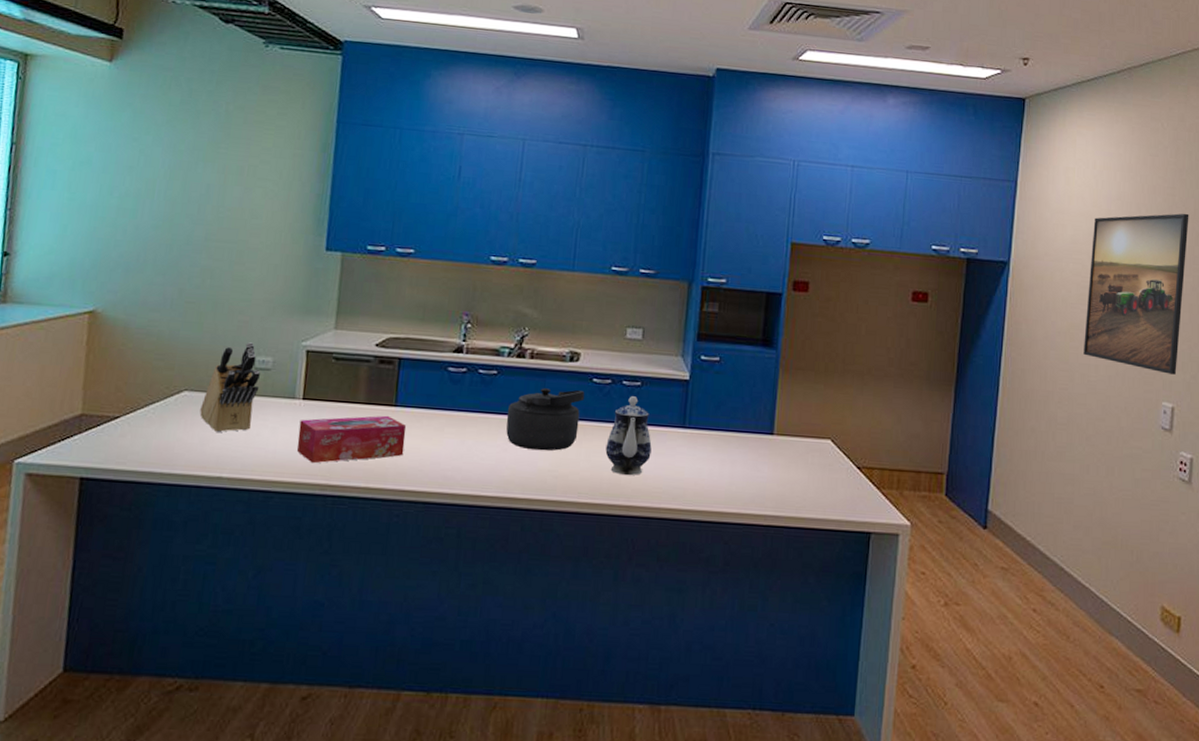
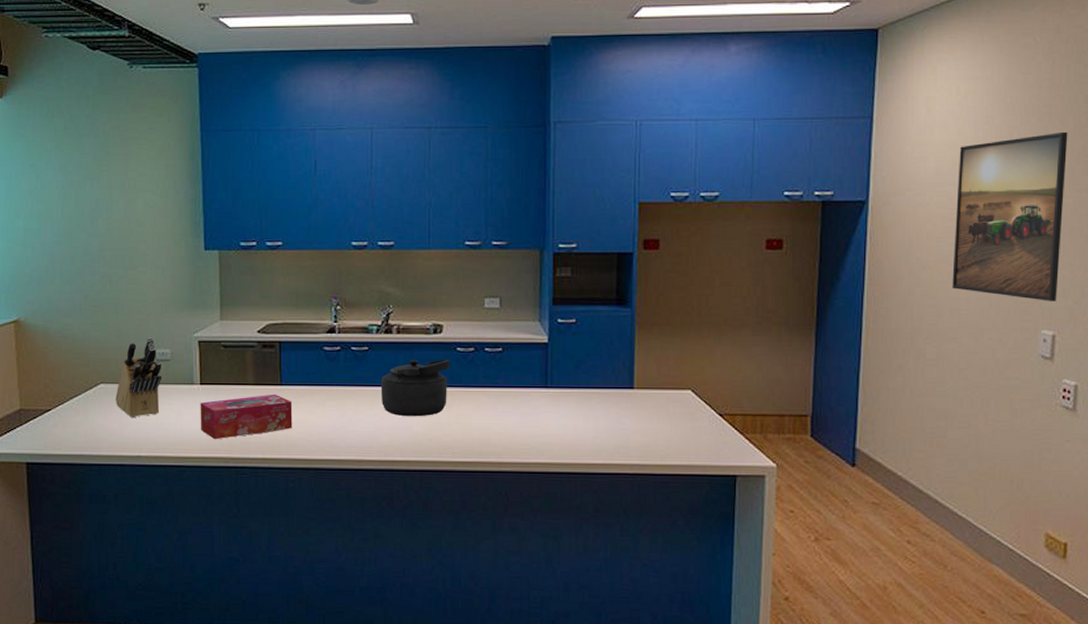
teapot: present [605,396,652,476] -> none [474,362,517,435]

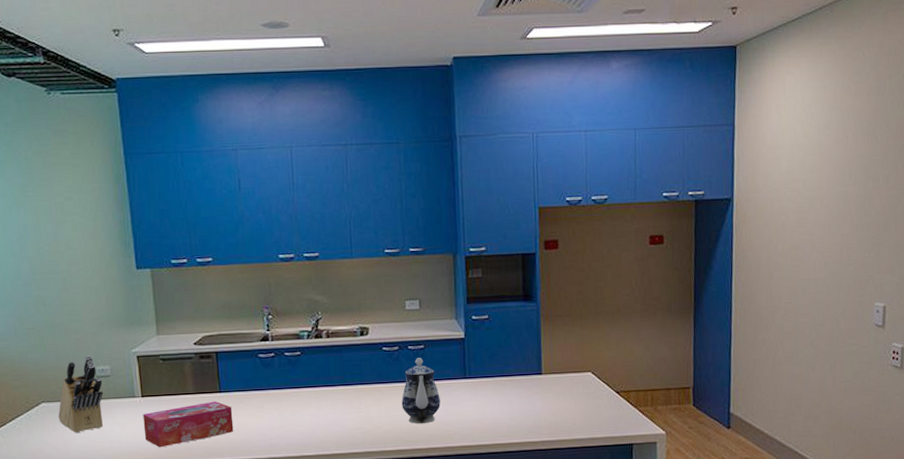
kettle: present [380,359,450,417] -> none [314,358,377,414]
teapot: none [474,362,517,435] -> present [401,358,441,424]
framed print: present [952,131,1068,301] -> none [803,132,892,278]

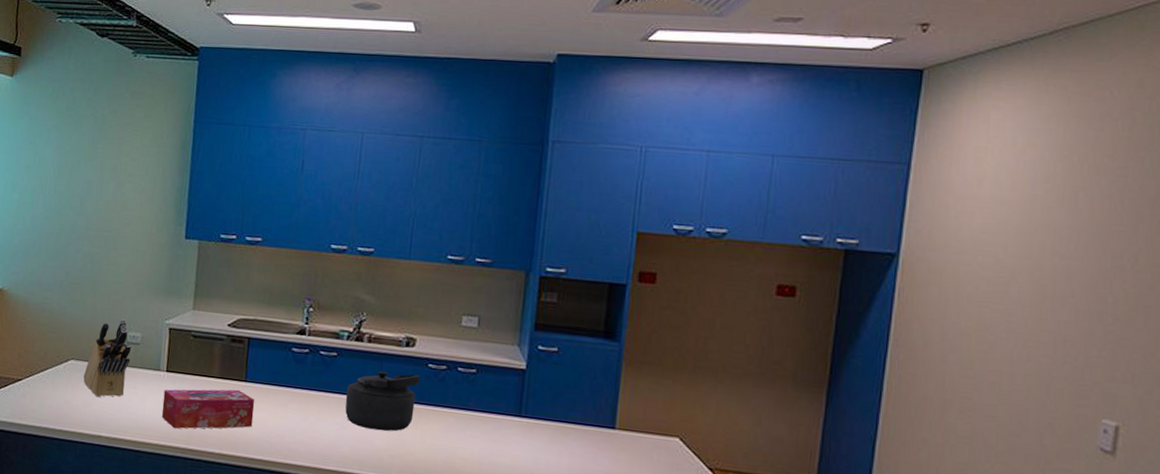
kettle: none [314,358,377,414] -> present [345,371,420,431]
teapot: present [401,358,441,424] -> none [440,383,487,460]

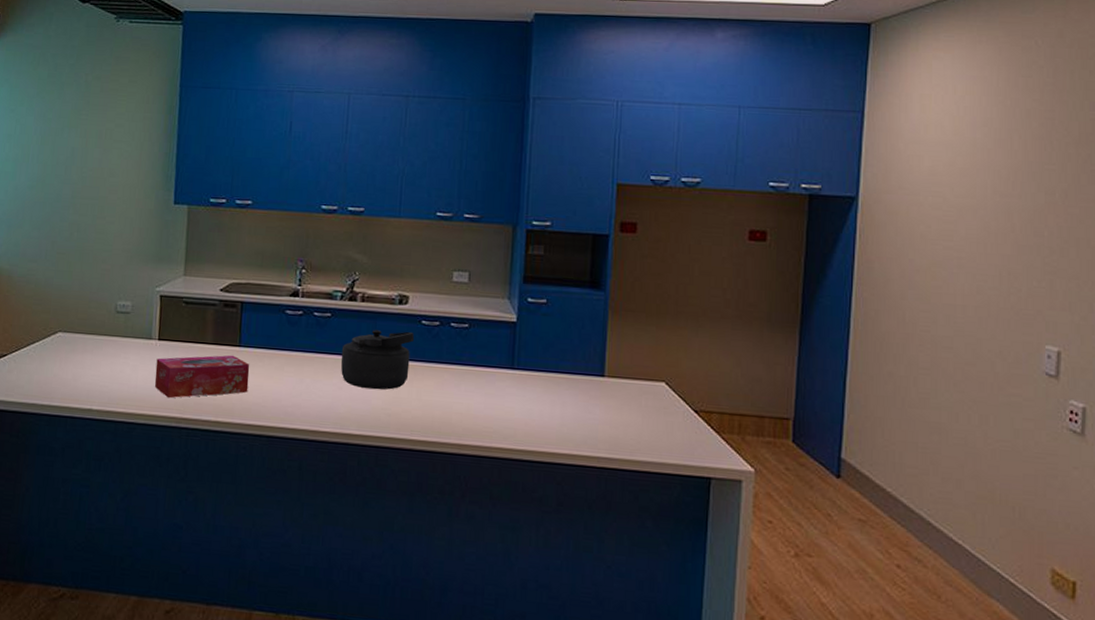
knife block: present [83,319,131,397] -> none [72,288,121,369]

